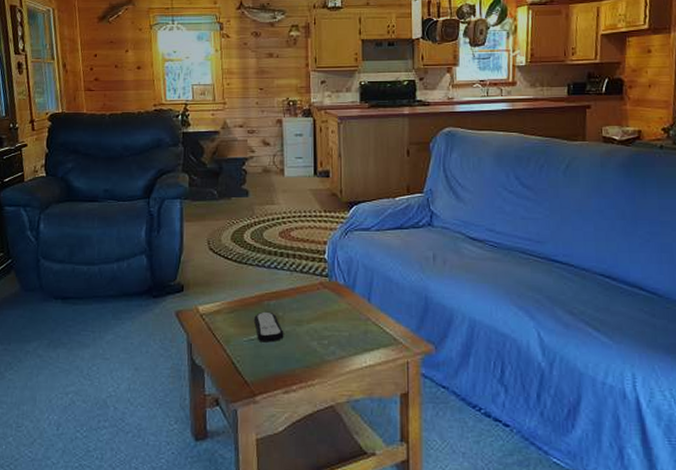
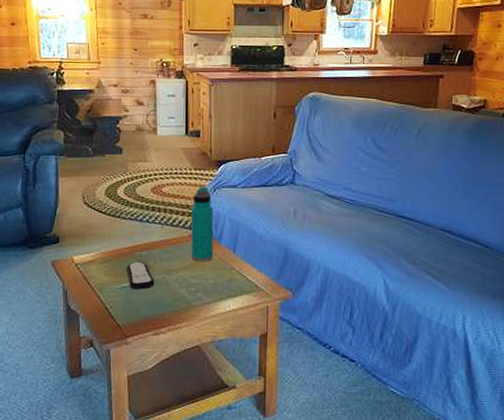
water bottle: none [321,230,347,311] -> present [190,187,214,261]

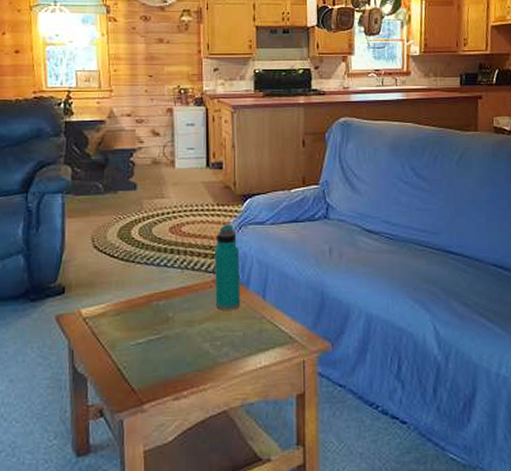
remote control: present [127,261,155,290] -> none [142,312,174,346]

